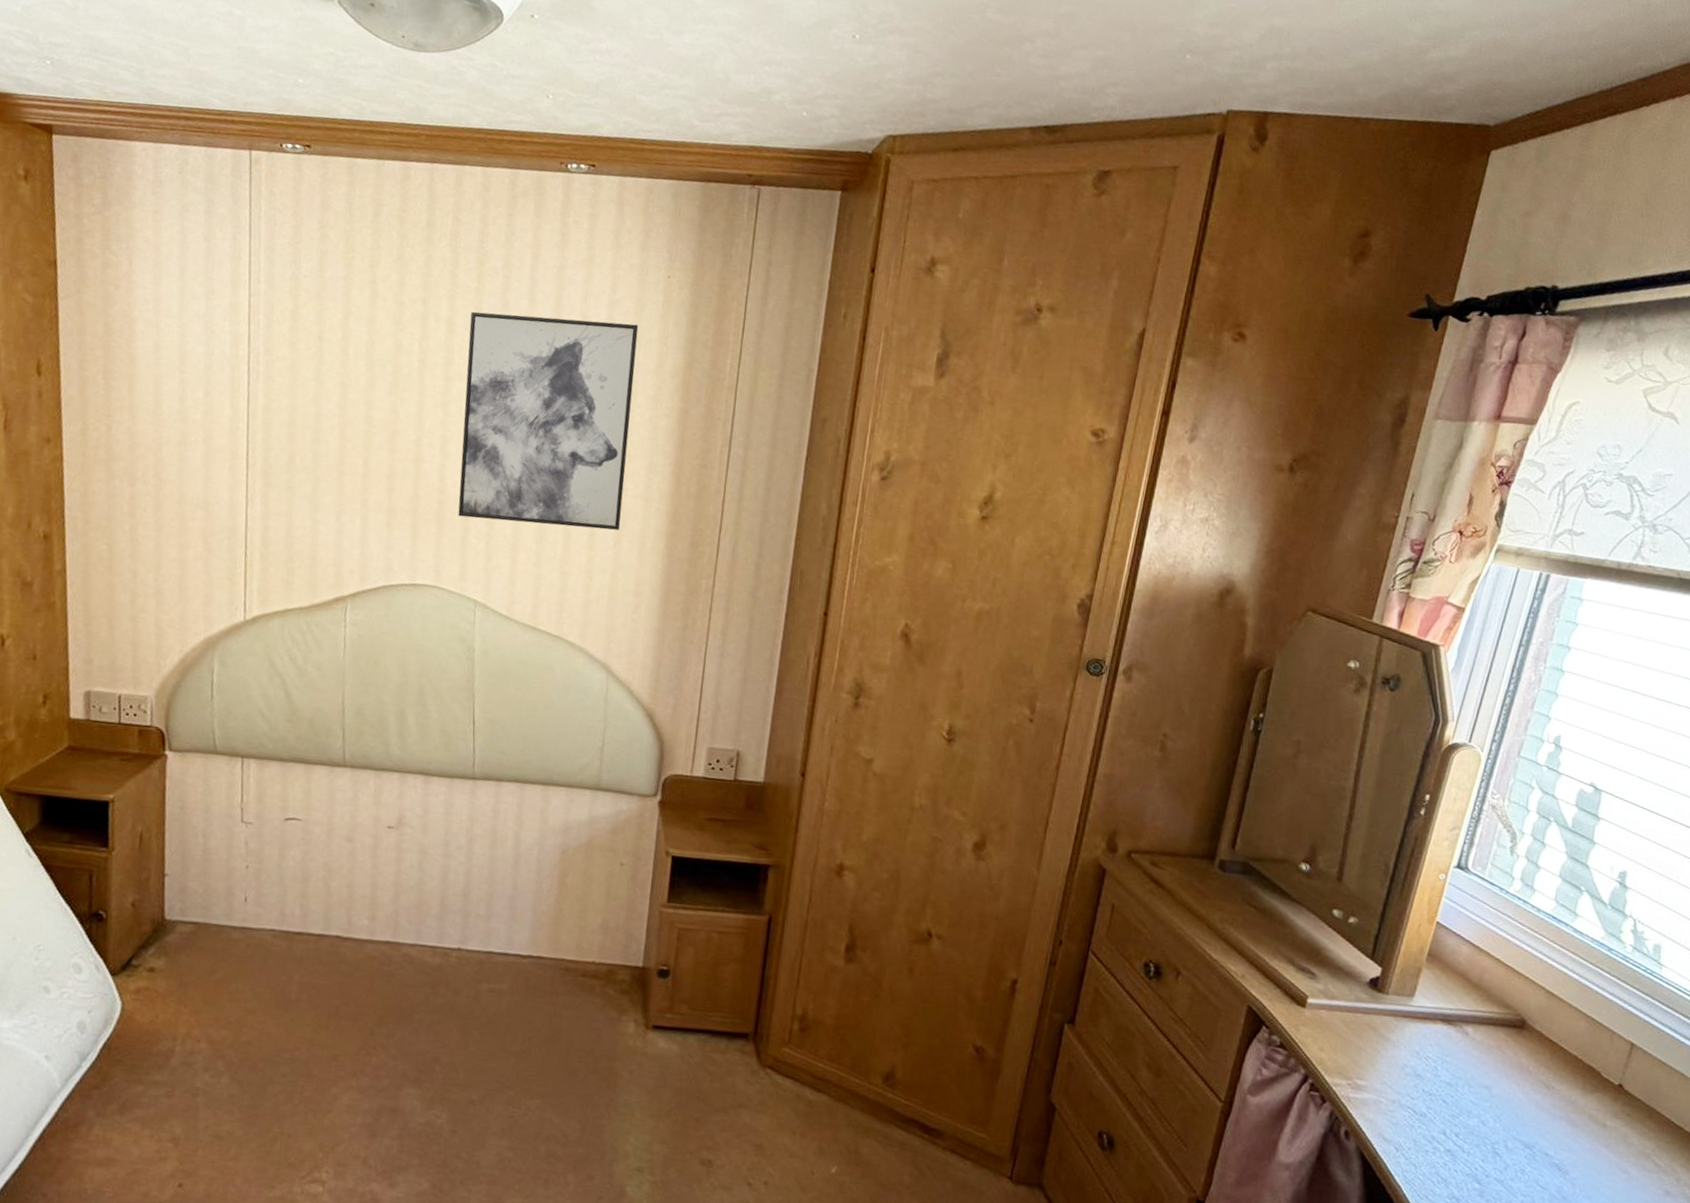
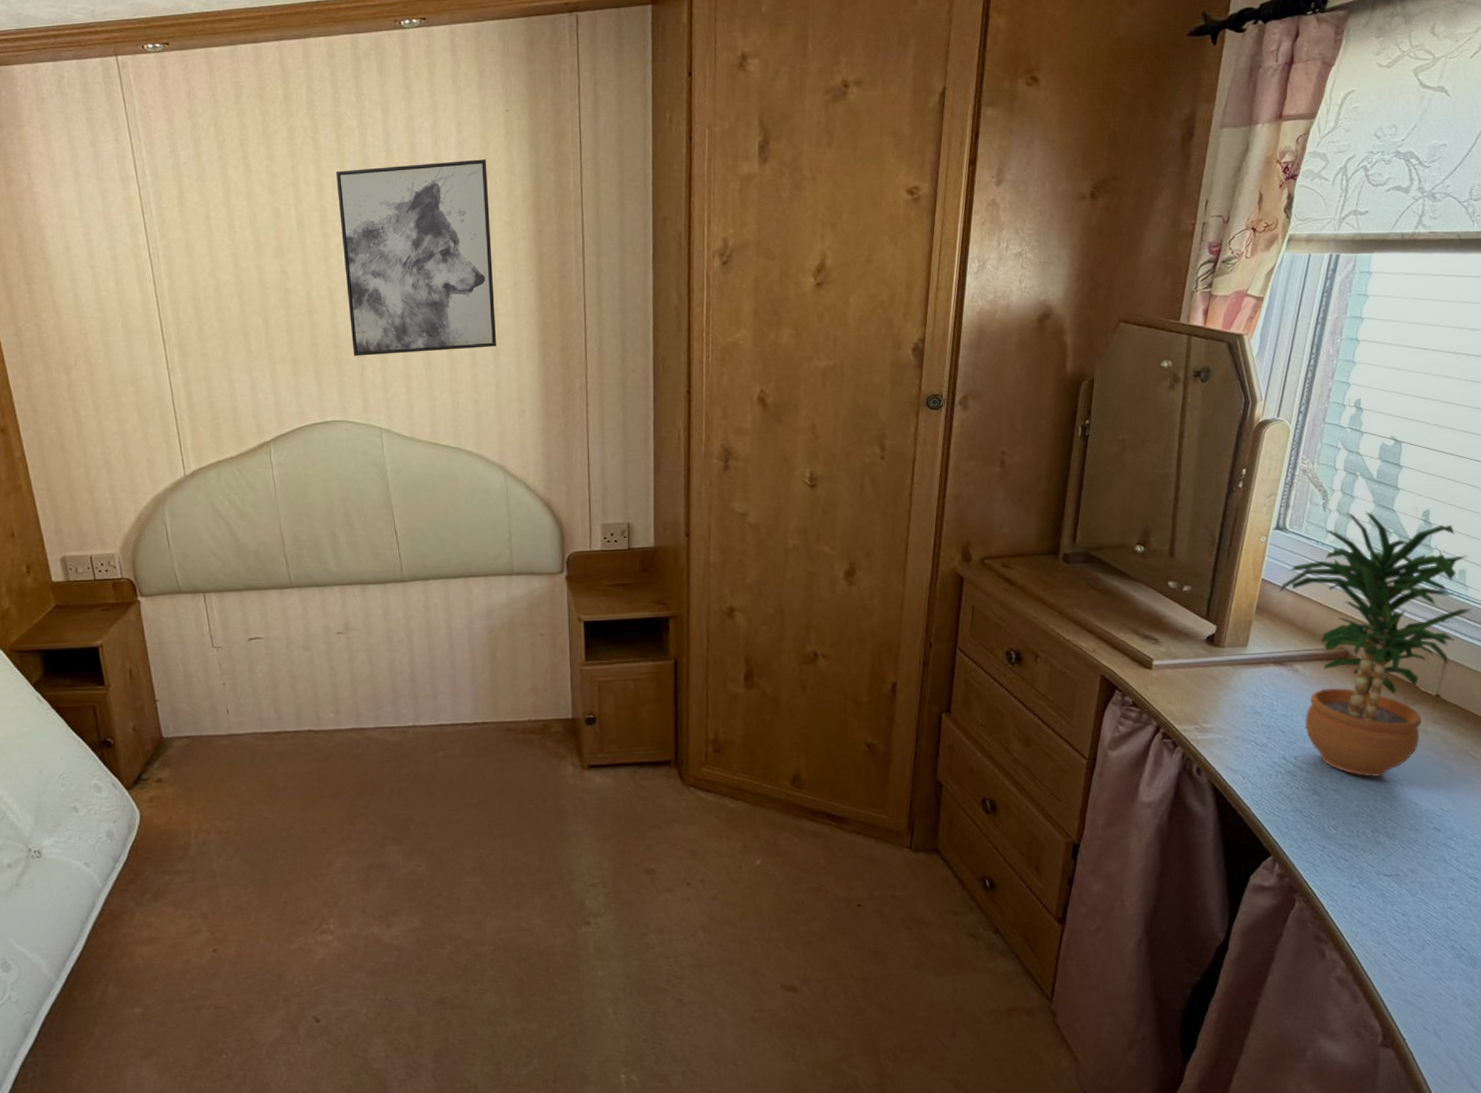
potted plant: none [1454,860,1665,1172] -> present [1279,511,1472,778]

